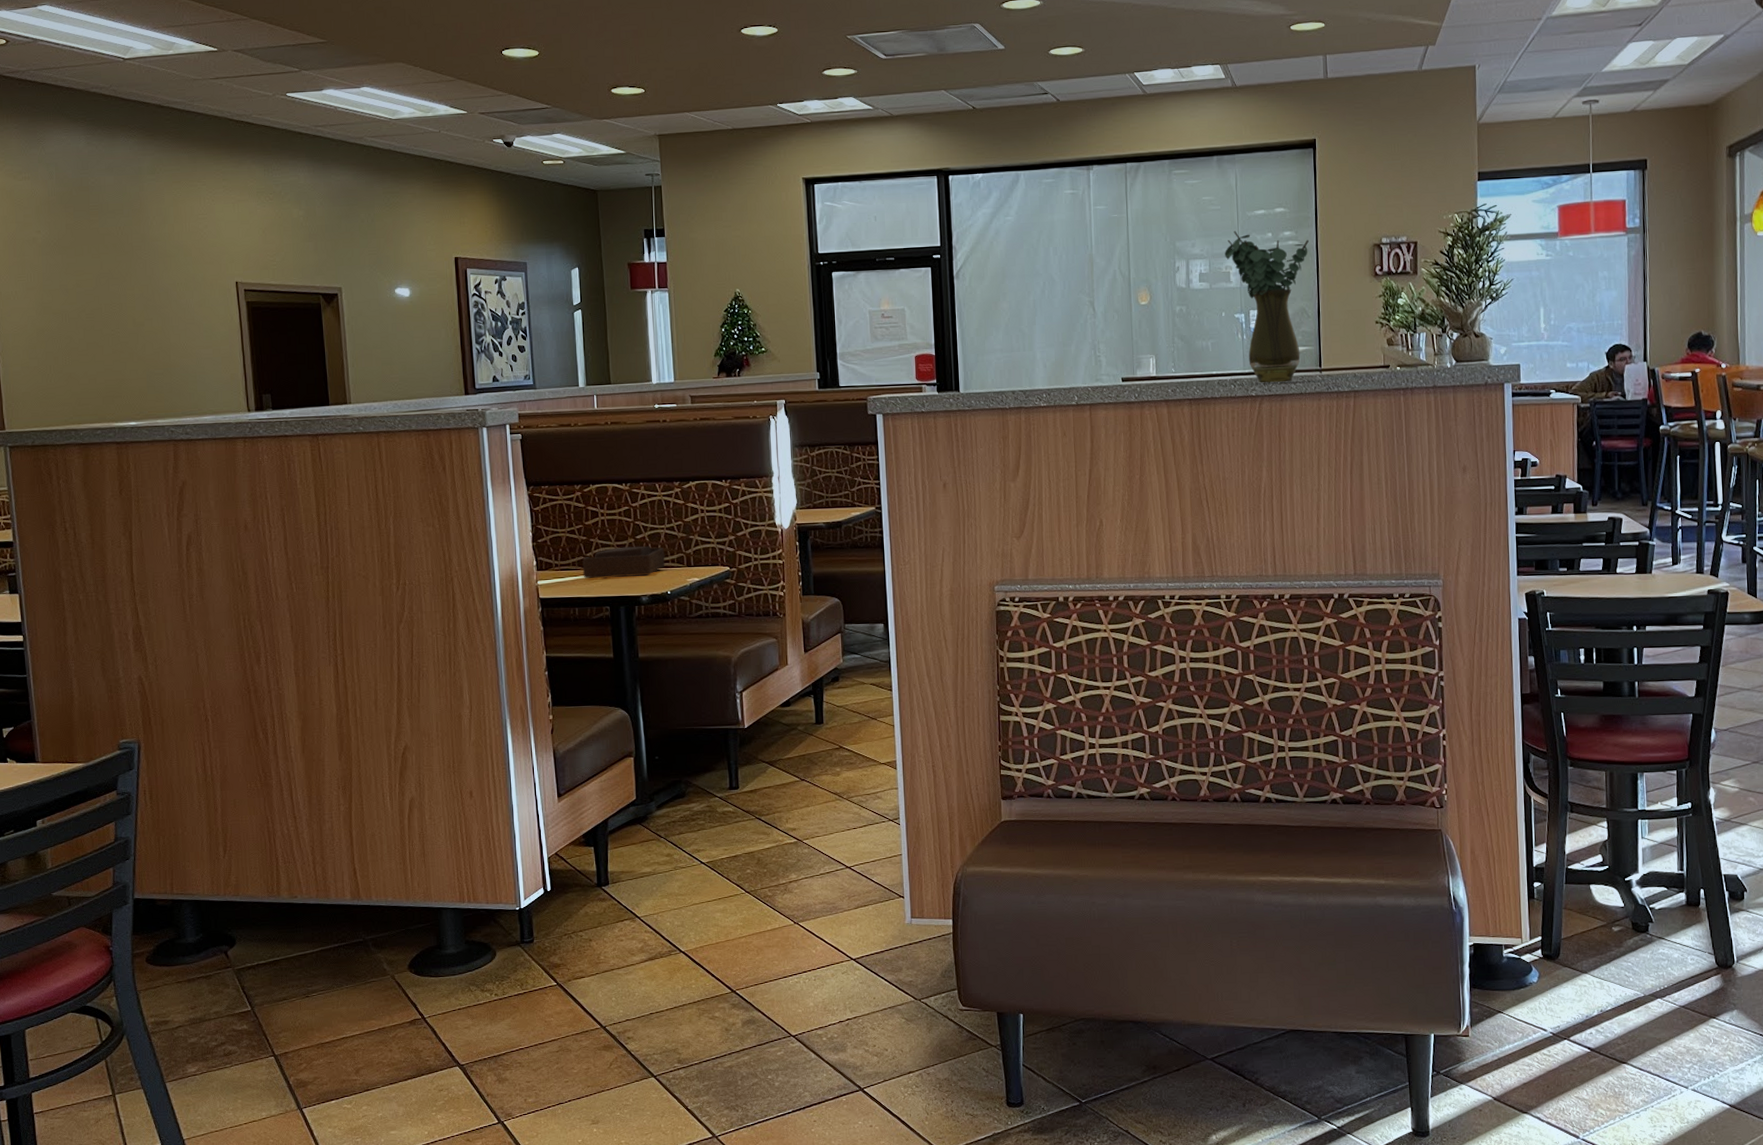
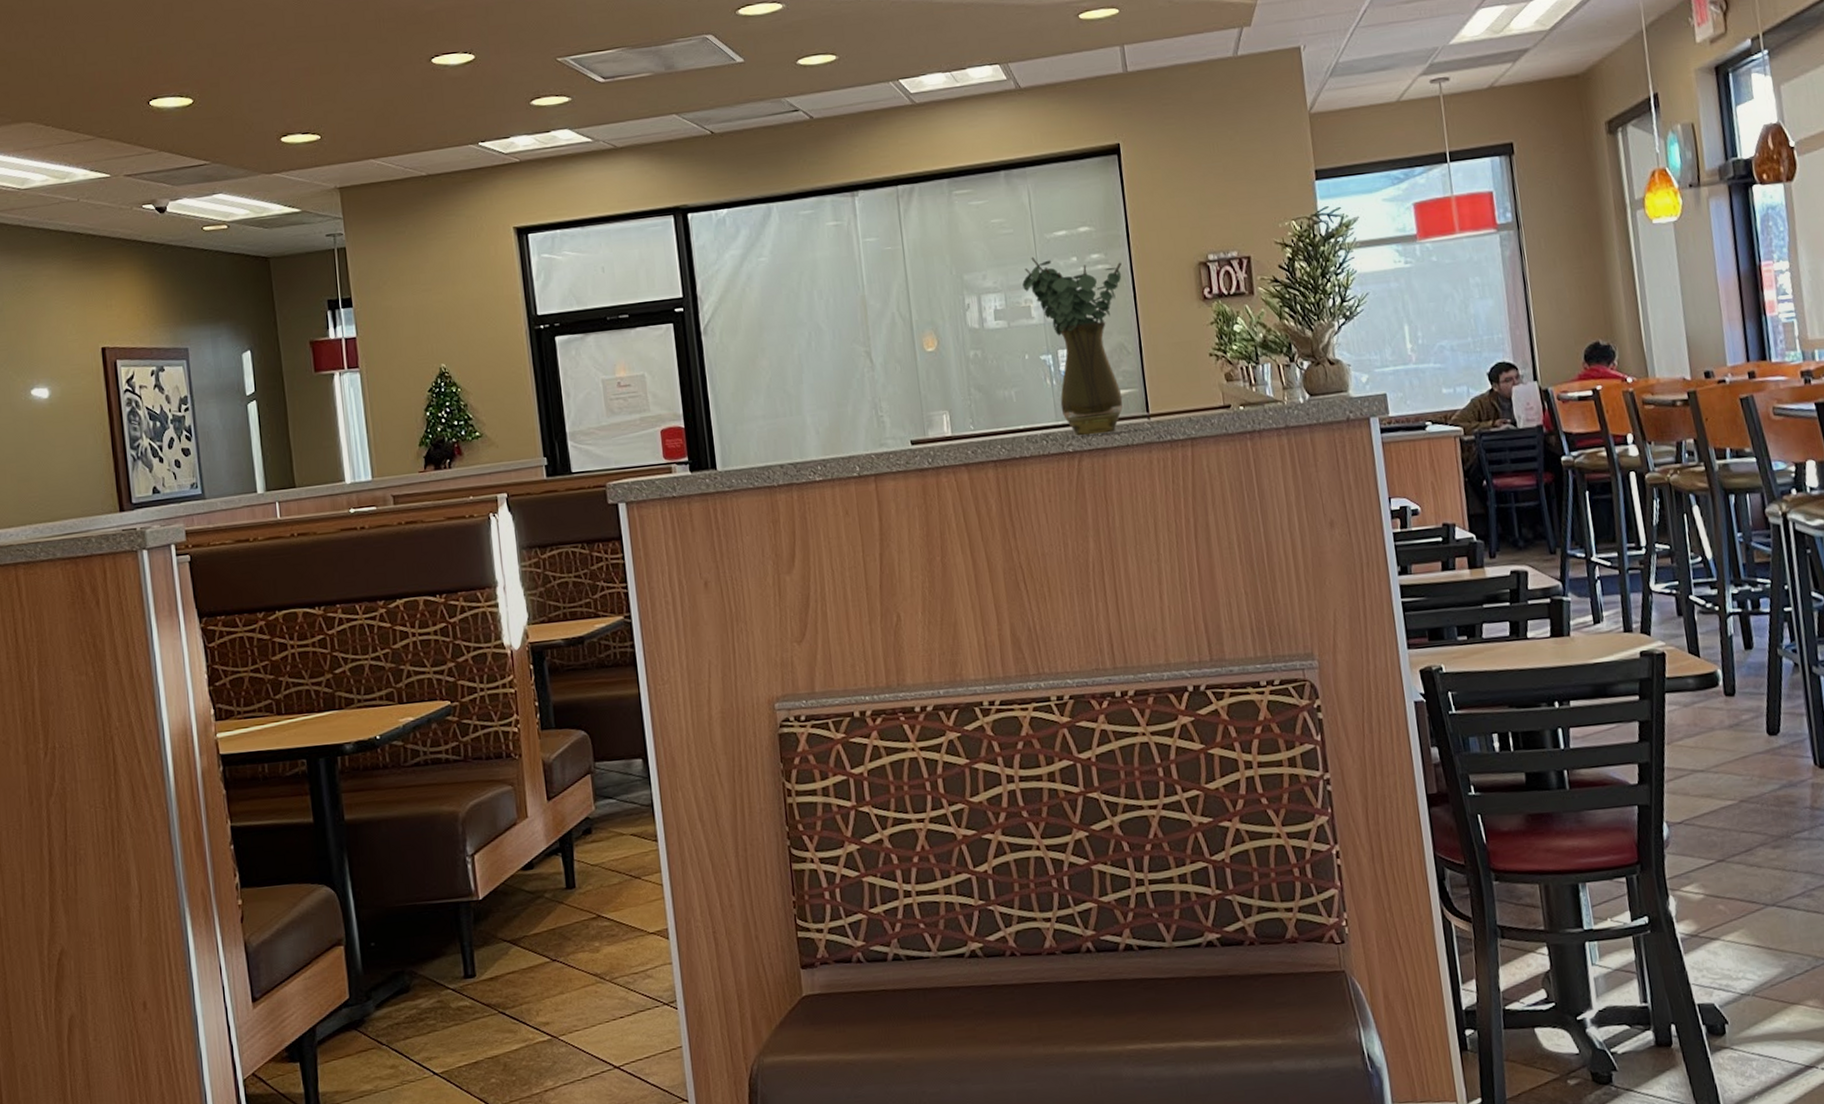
napkin holder: present [582,545,665,579] -> none [270,681,372,727]

